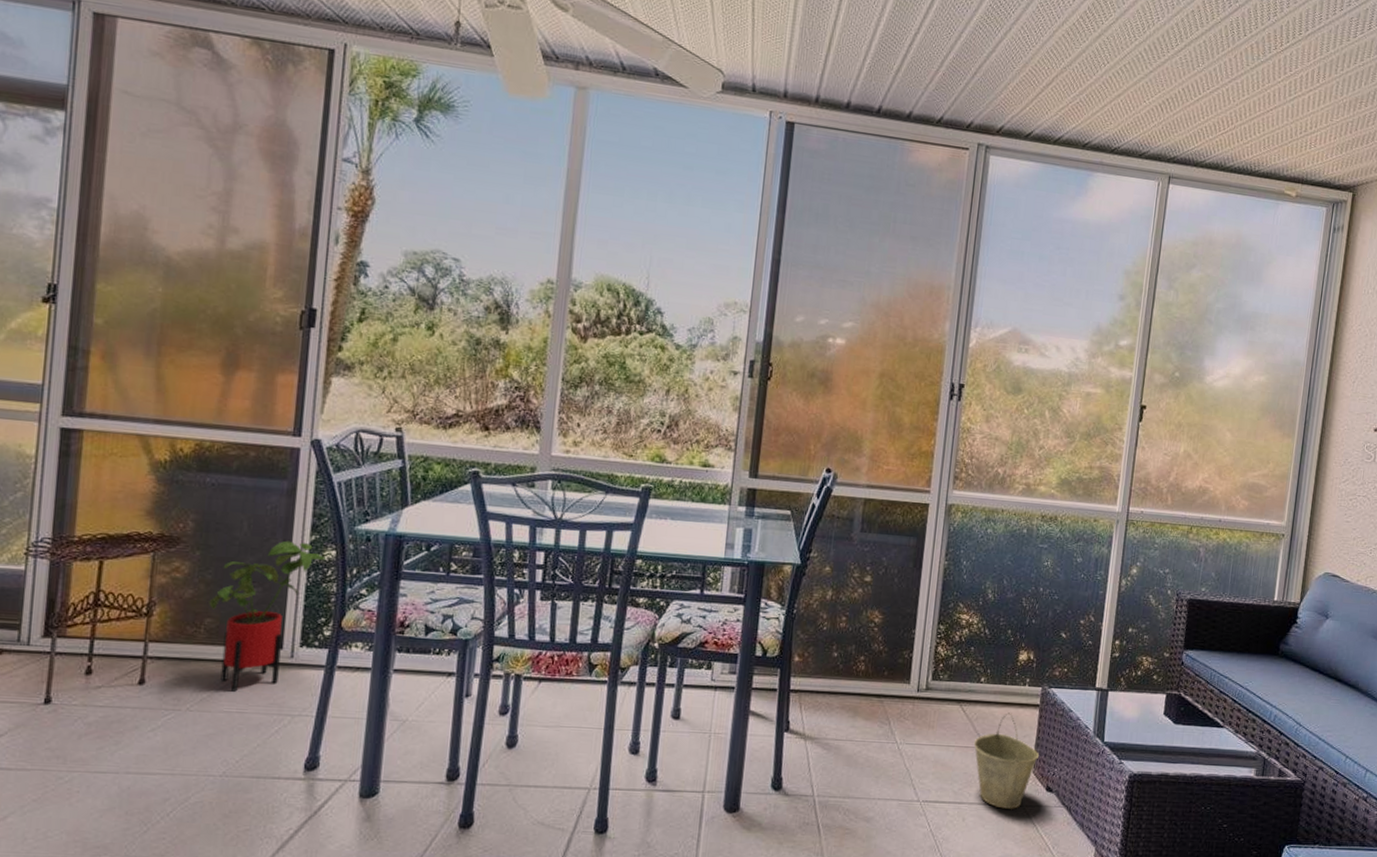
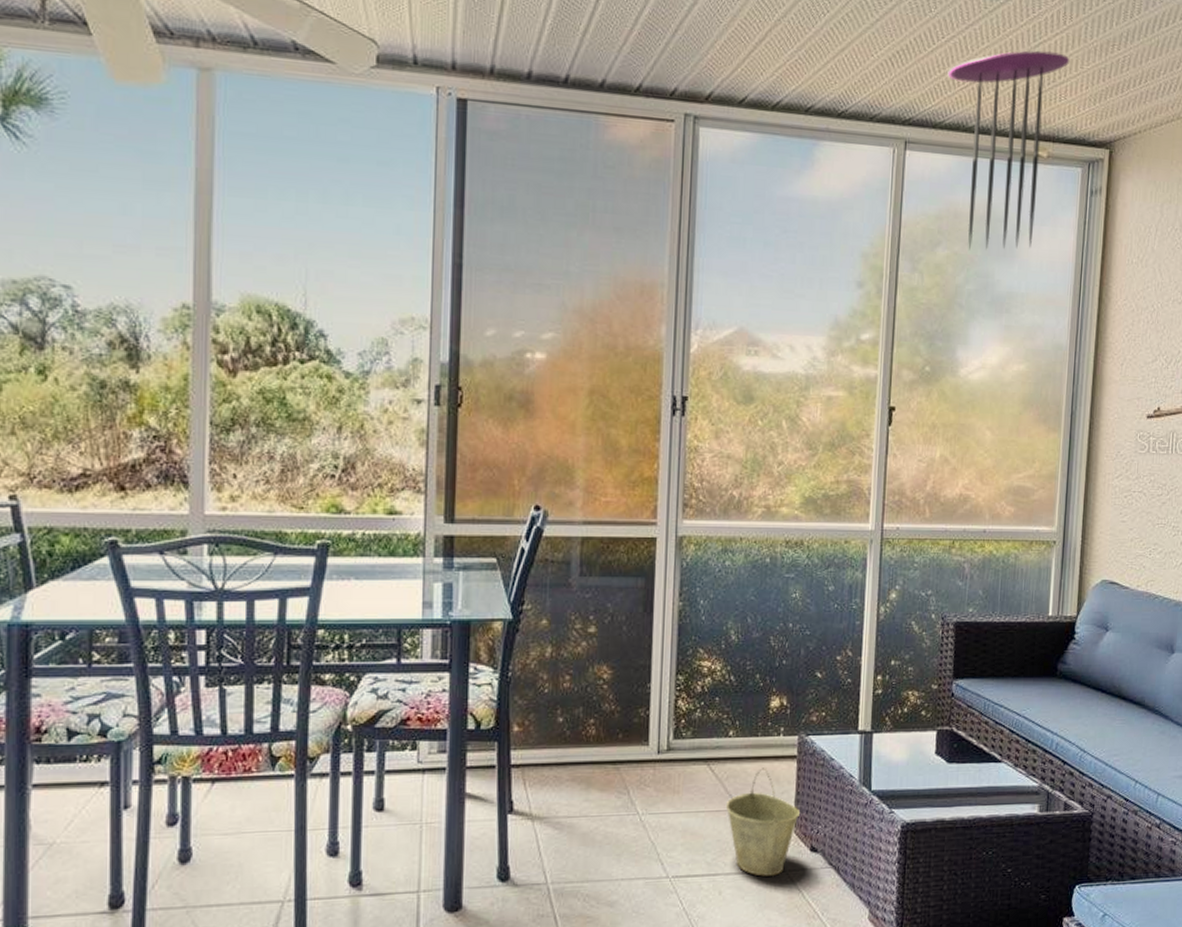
wind chime: none [1210,103,1321,275] -> present [947,50,1070,250]

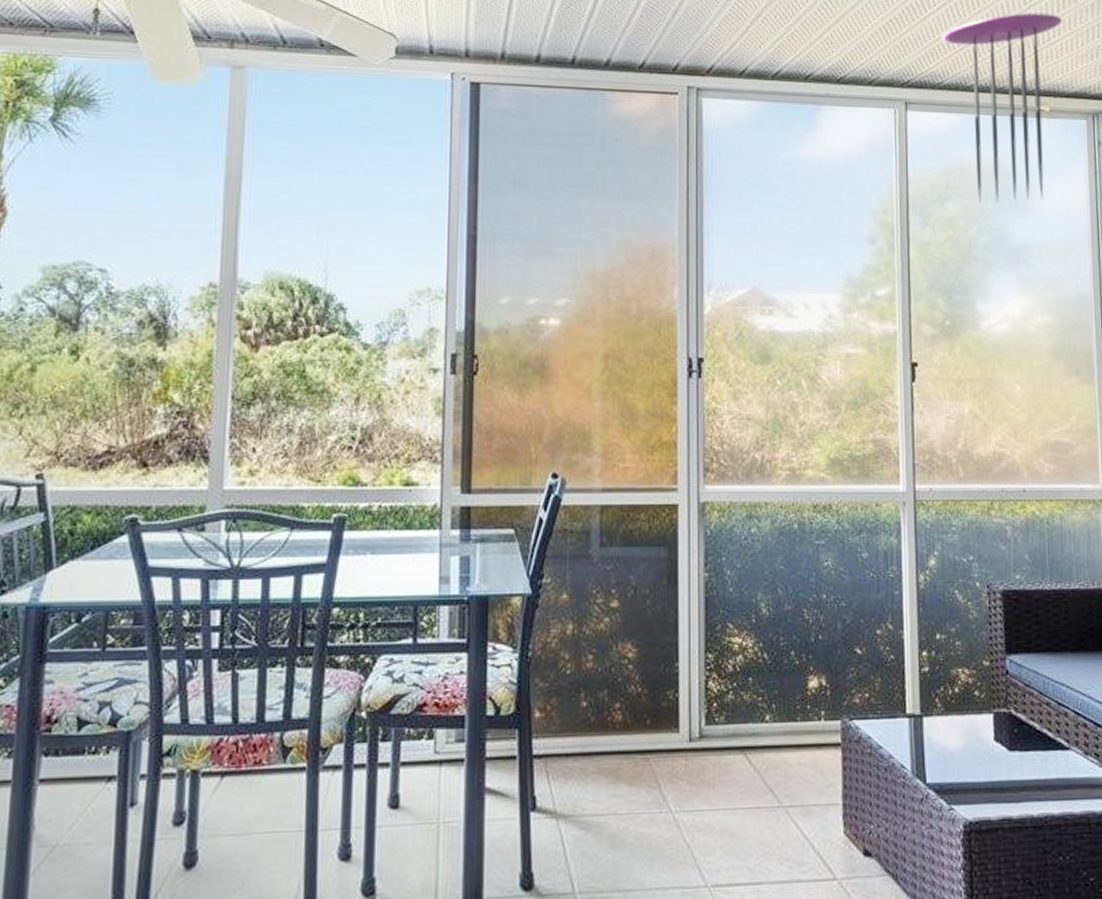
bucket: present [725,768,800,876] -> none [766,757,848,886]

